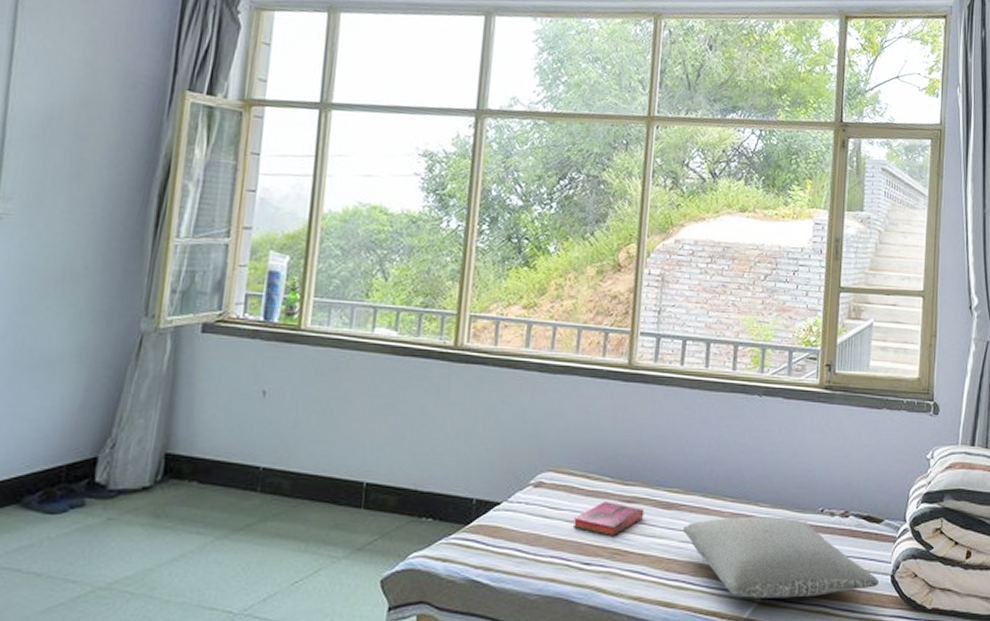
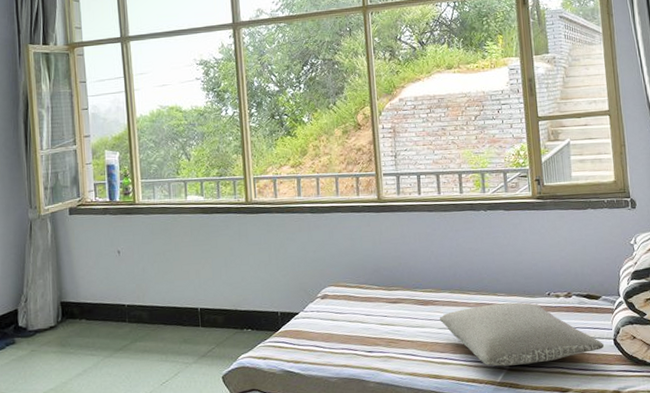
hardback book: present [574,502,644,537] -> none [355,304,408,330]

